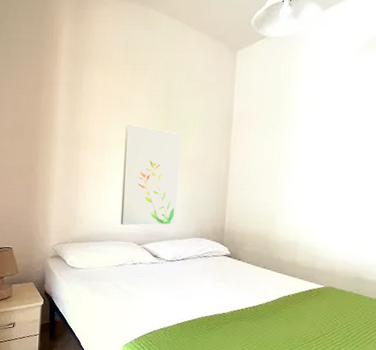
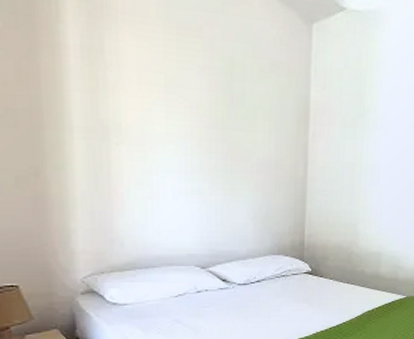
wall art: present [120,124,181,226] -> none [174,111,248,245]

